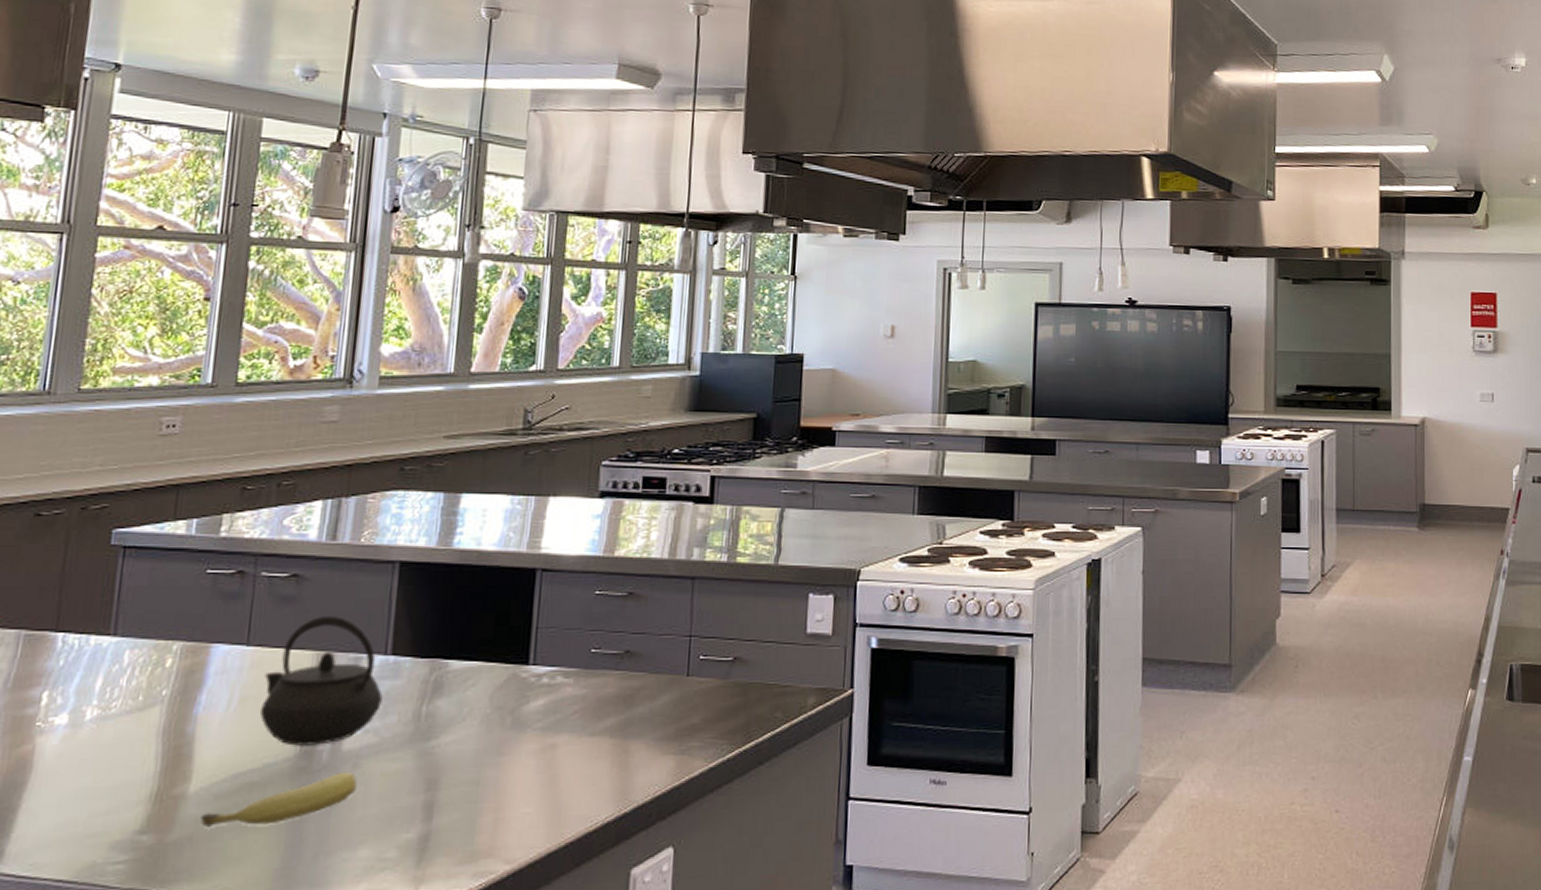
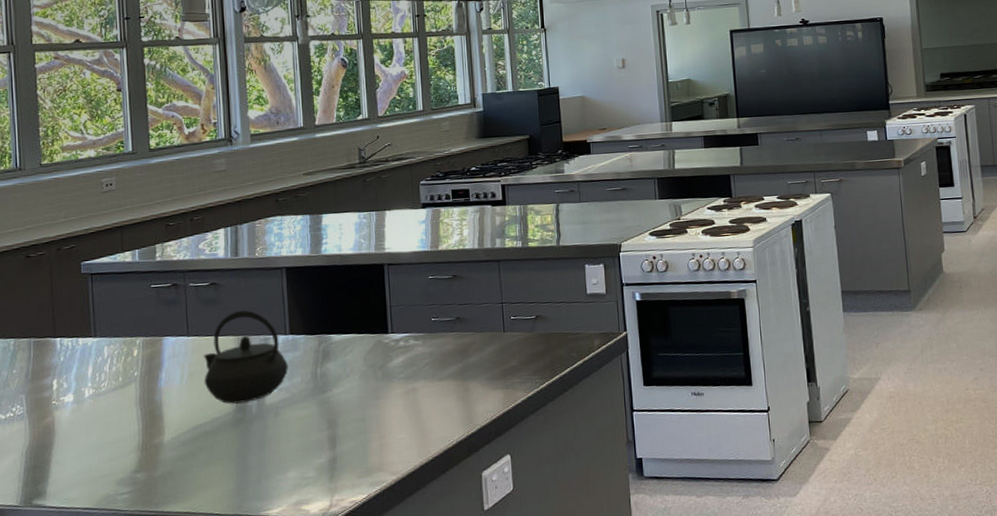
fruit: present [201,773,357,827] -> none [176,419,280,465]

